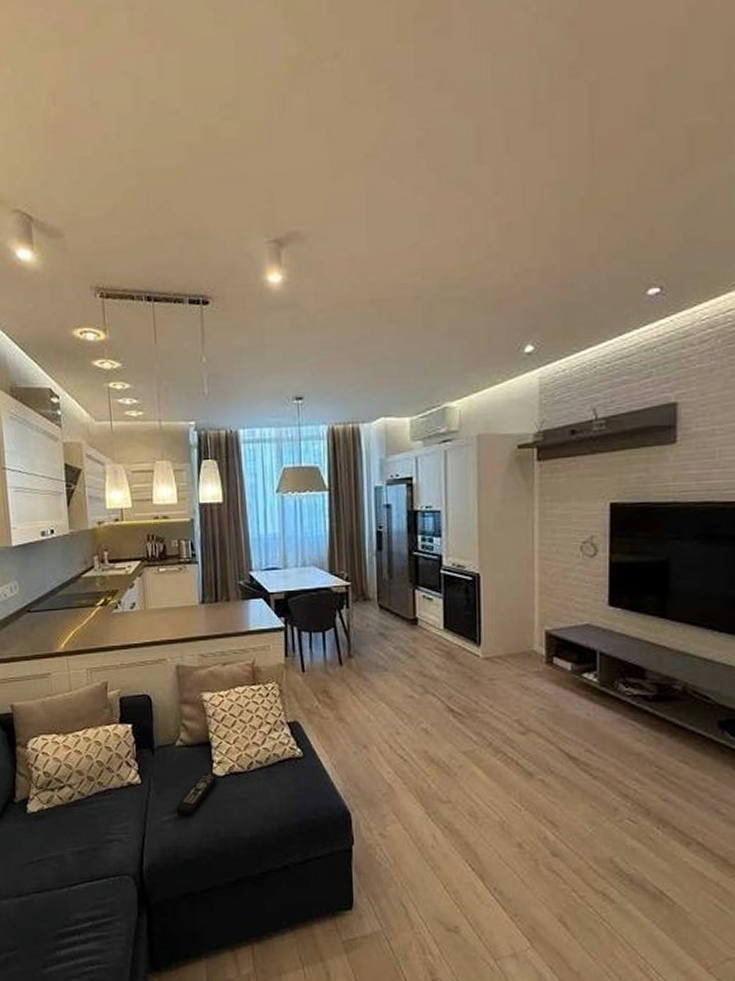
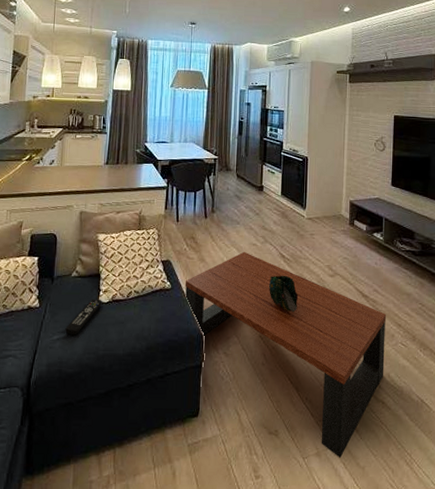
coffee table: none [320,706,606,960] -> present [185,251,387,458]
decorative bowl: none [435,735,477,783] -> present [269,275,299,313]

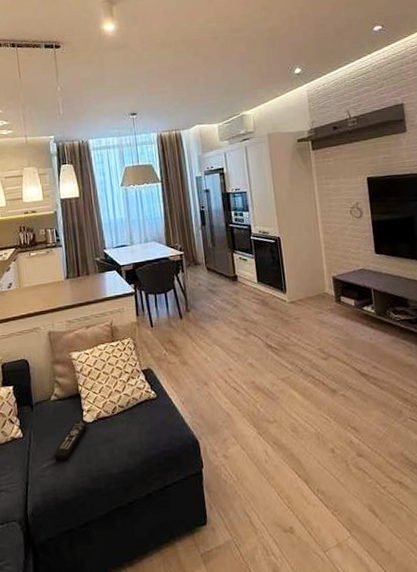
coffee table: present [185,251,387,458] -> none [170,347,397,546]
decorative bowl: present [269,275,299,313] -> none [259,365,294,404]

